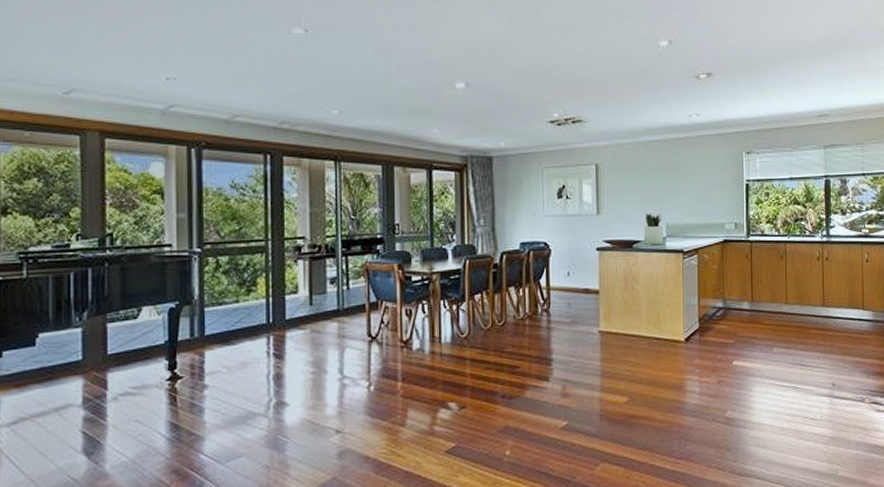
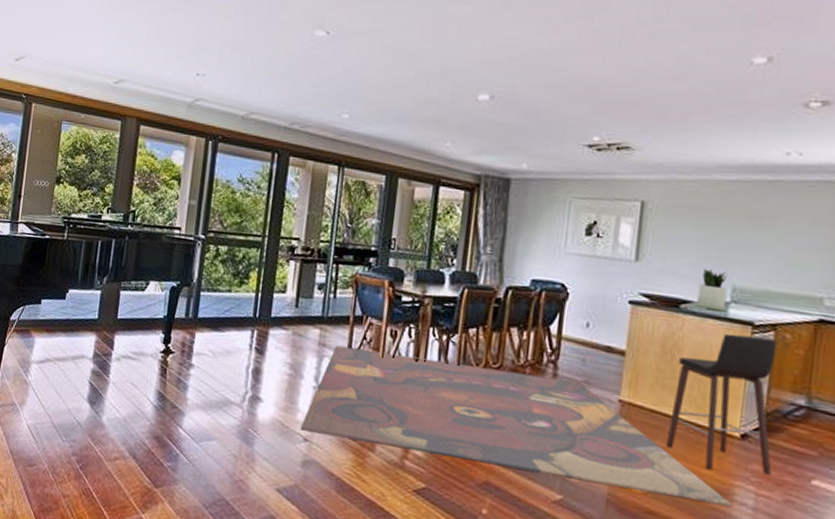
area rug: none [332,324,685,424] -> present [301,345,731,507]
bar stool: none [636,261,707,371] -> present [665,333,777,476]

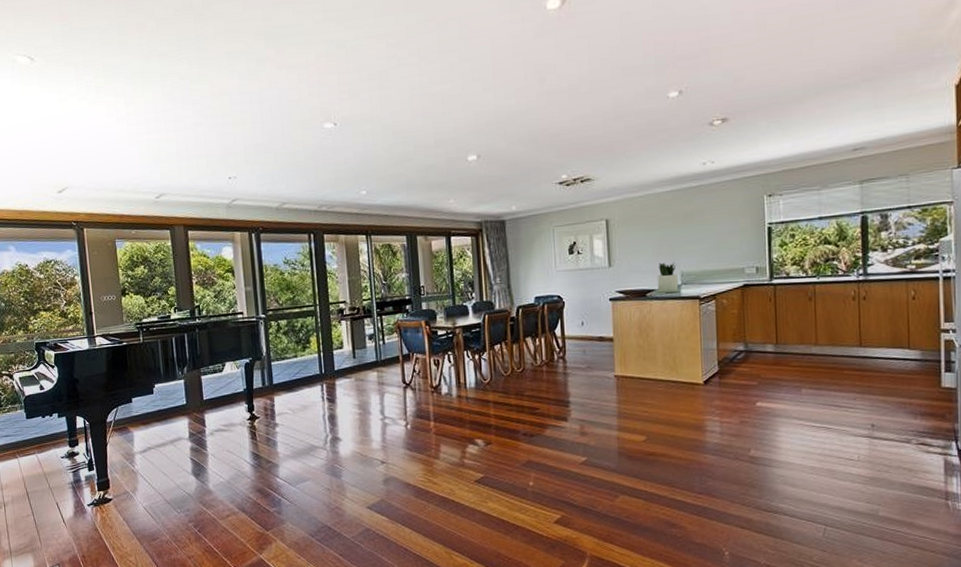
area rug: present [301,345,731,507] -> none [377,369,705,456]
bar stool: present [665,333,777,476] -> none [652,306,729,412]

